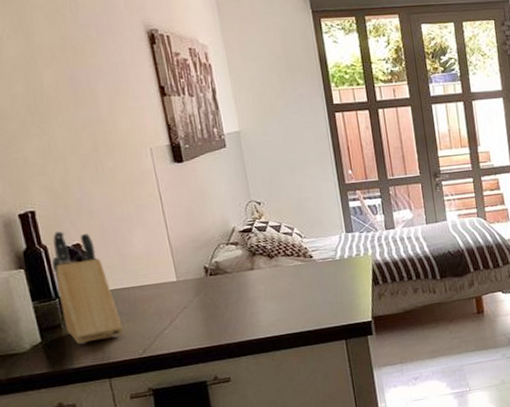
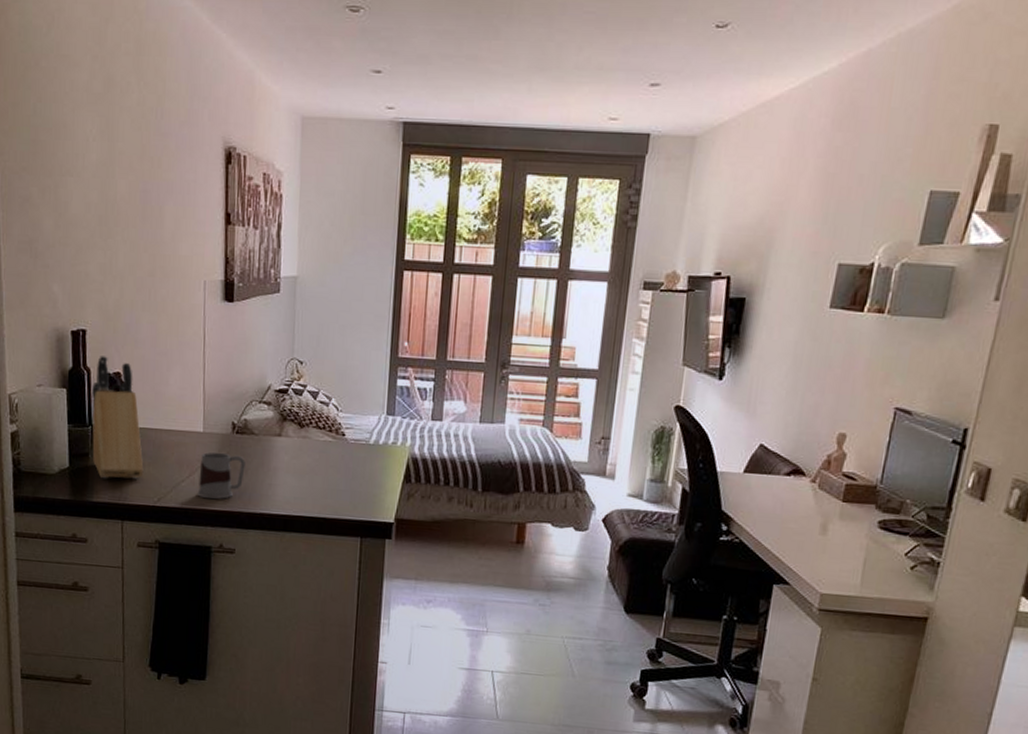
mug: none [179,294,226,339] -> present [197,452,245,500]

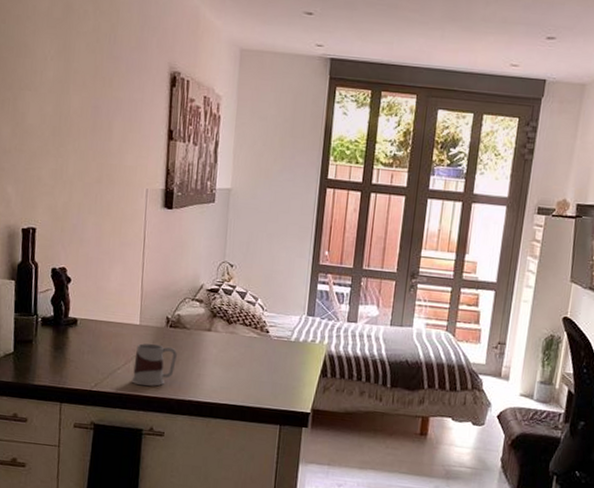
knife block: present [92,356,144,479] -> none [36,252,83,365]

